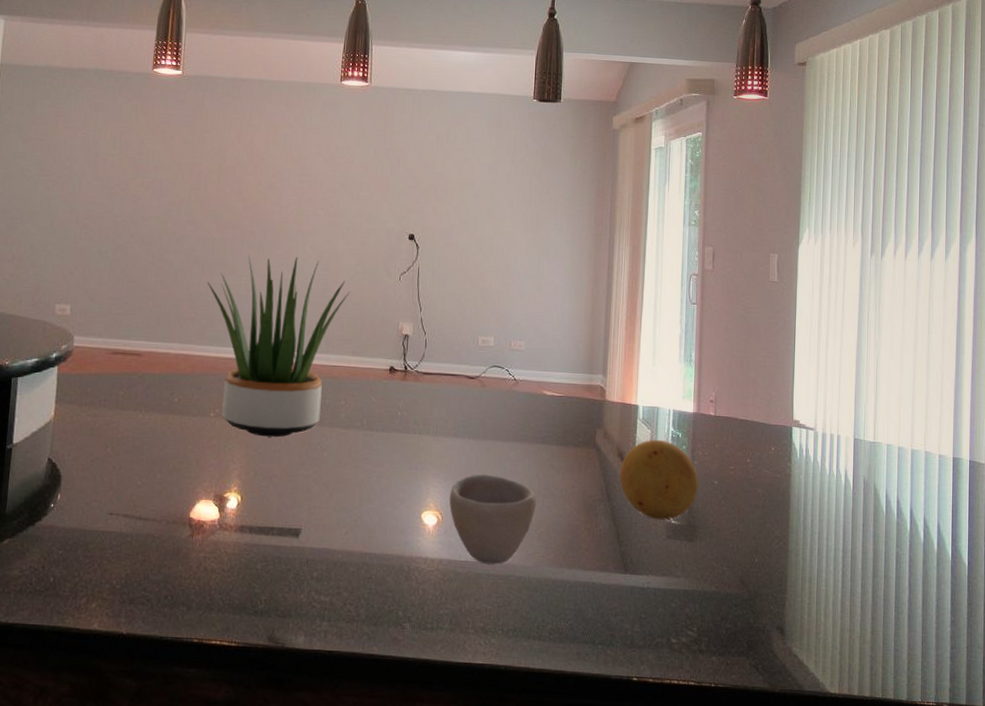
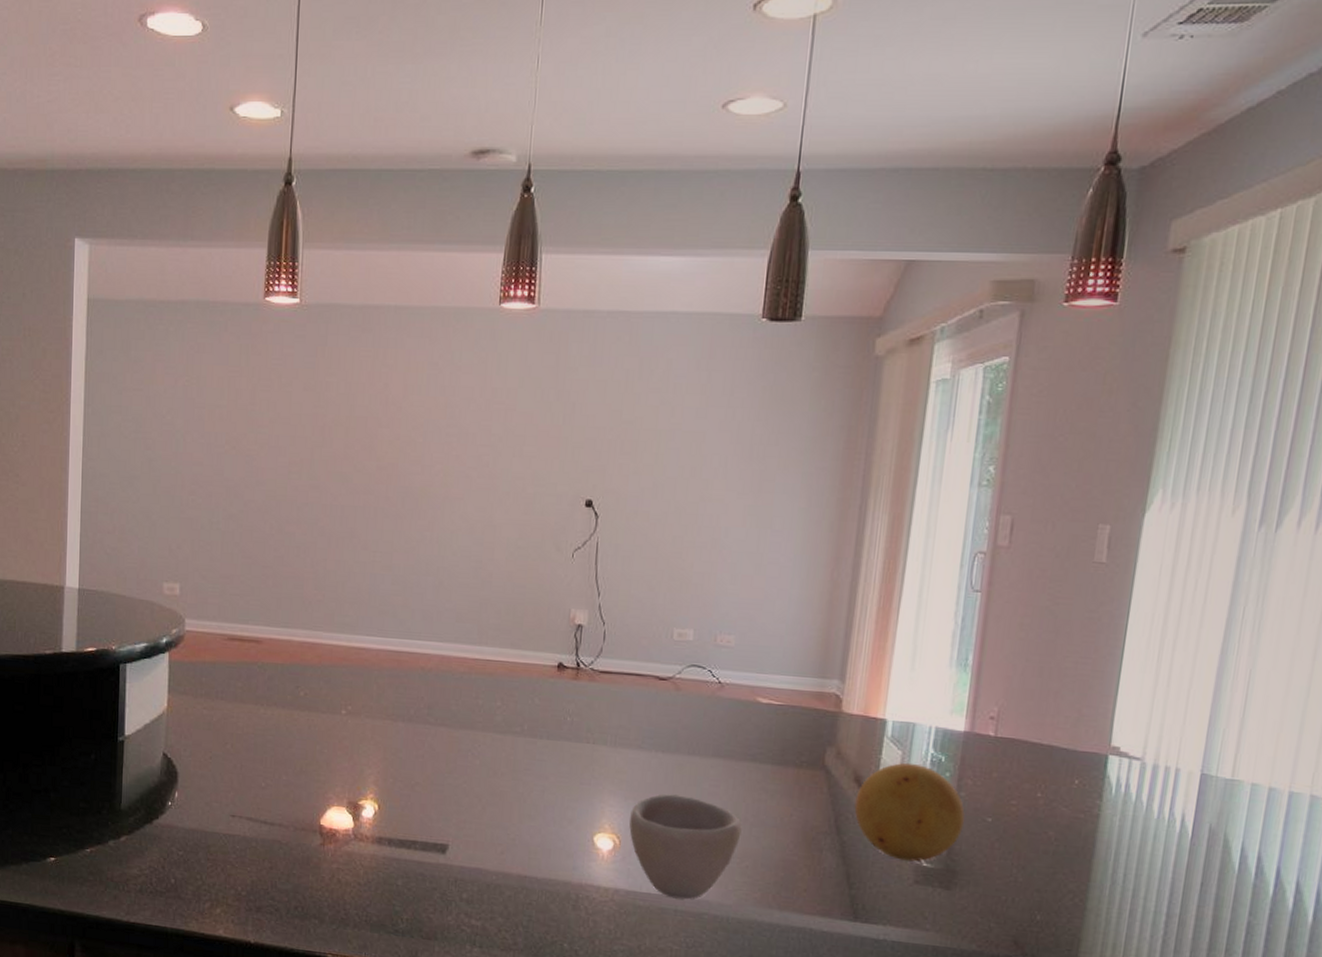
potted plant: present [207,254,351,437] -> none [335,525,510,741]

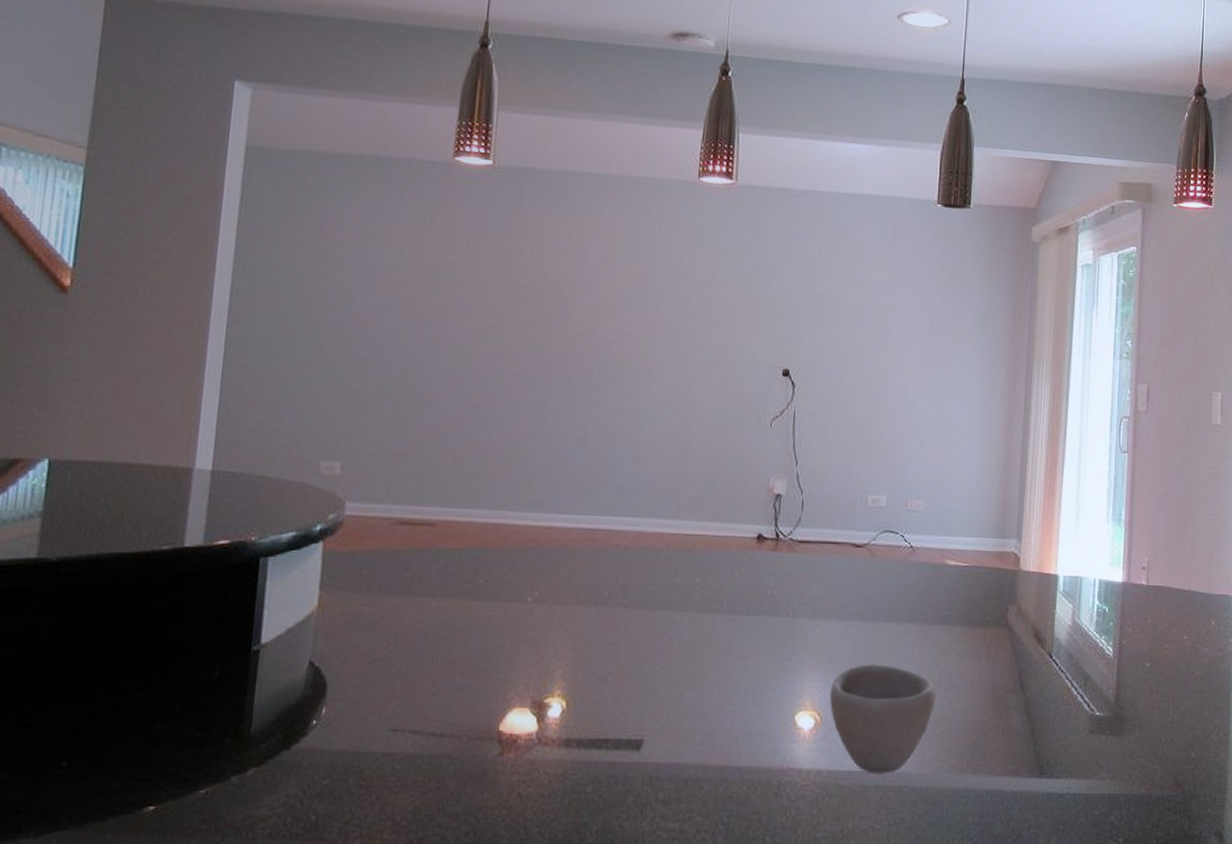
fruit: present [854,762,965,862] -> none [1035,615,1127,712]

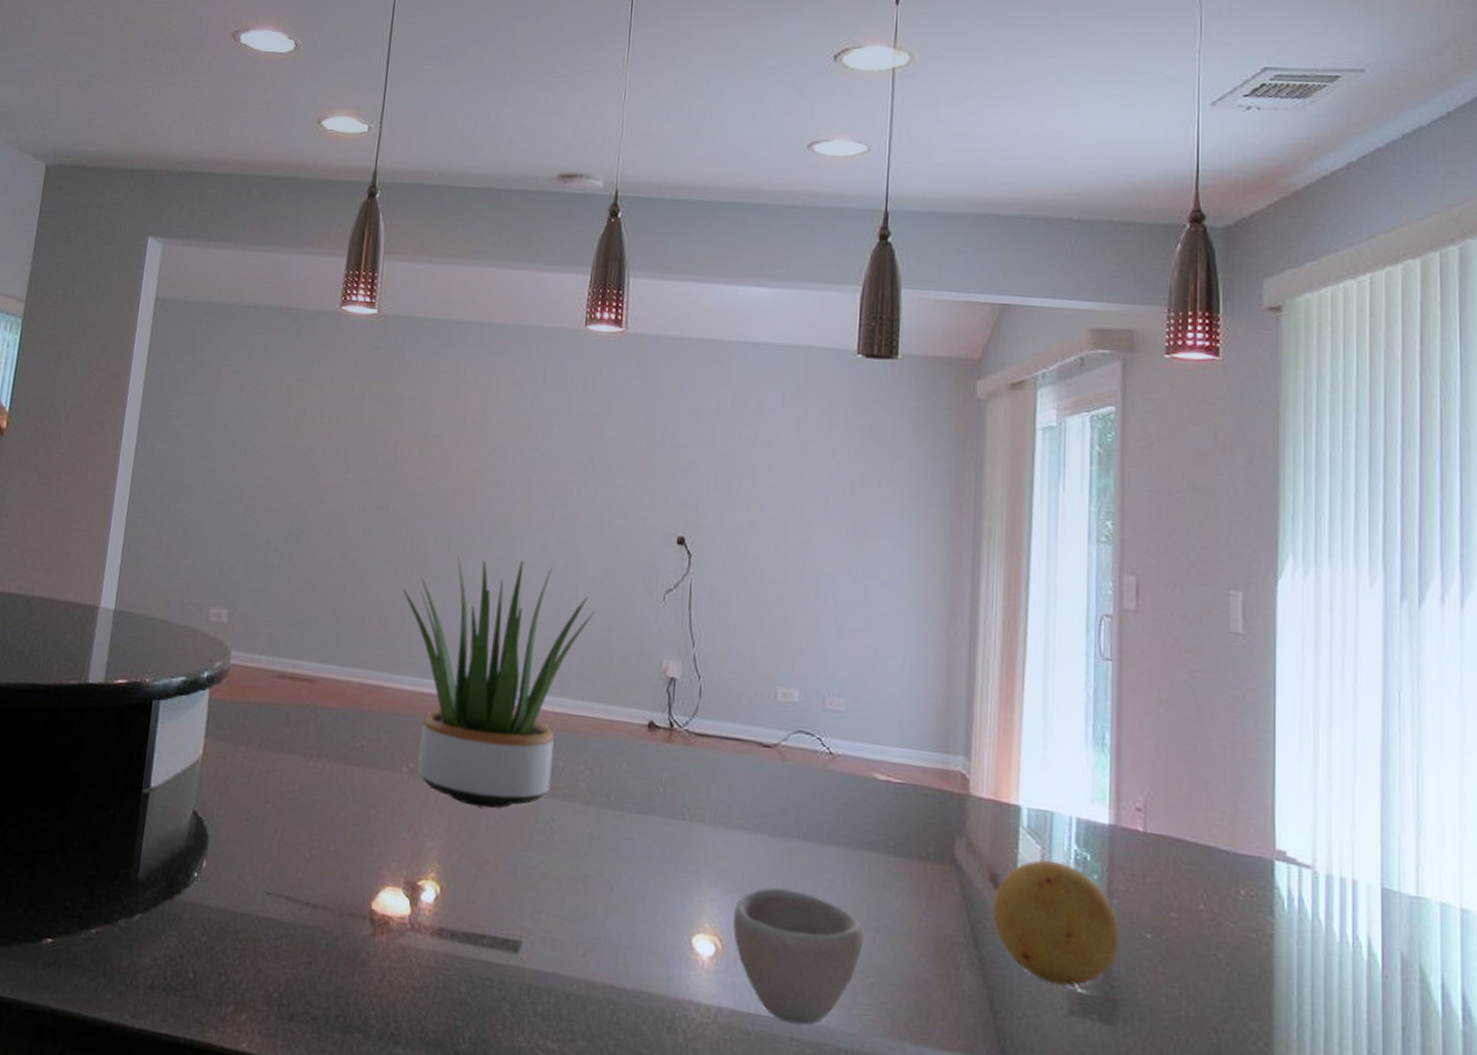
potted plant: none [524,395,709,626] -> present [402,554,595,809]
fruit: none [1035,615,1127,712] -> present [992,860,1119,986]

